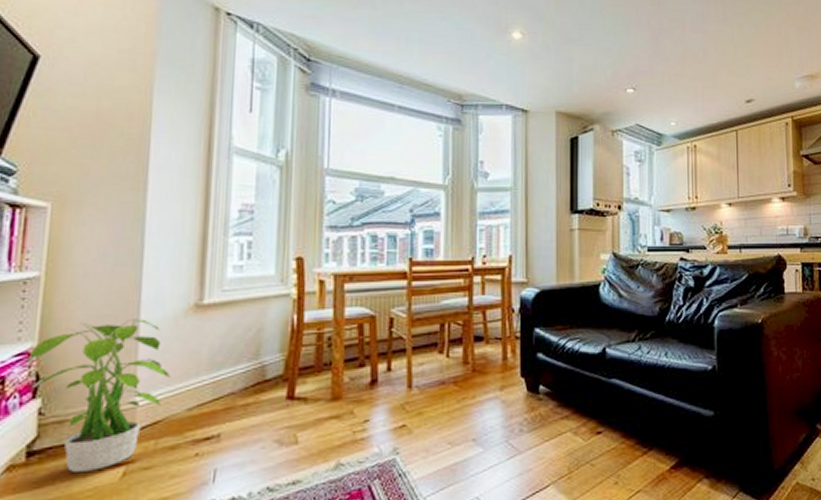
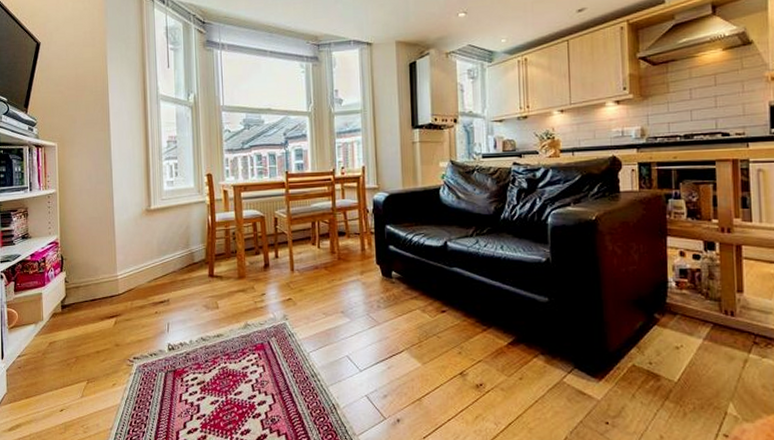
potted plant: present [27,319,170,474] -> none [56,220,136,321]

